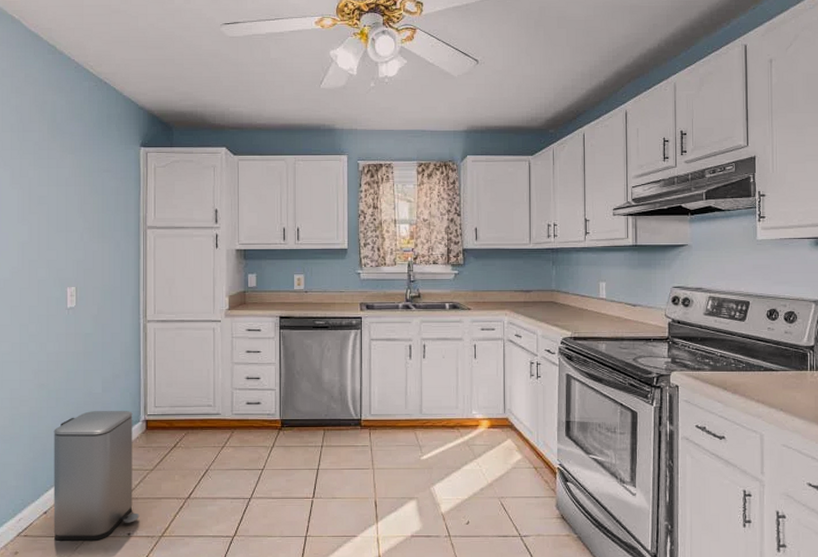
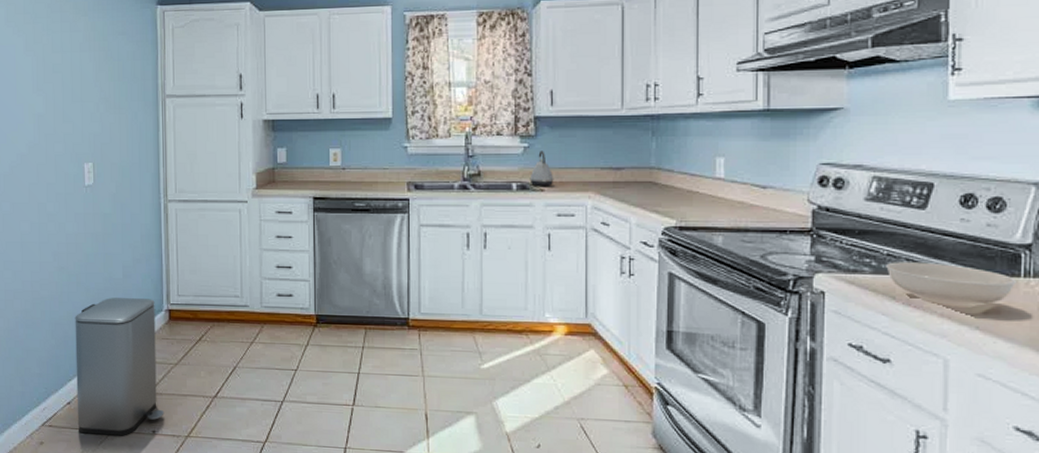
kettle: none [459,277,479,306] -> present [529,151,554,187]
bowl: none [720,361,805,396] -> present [886,262,1016,309]

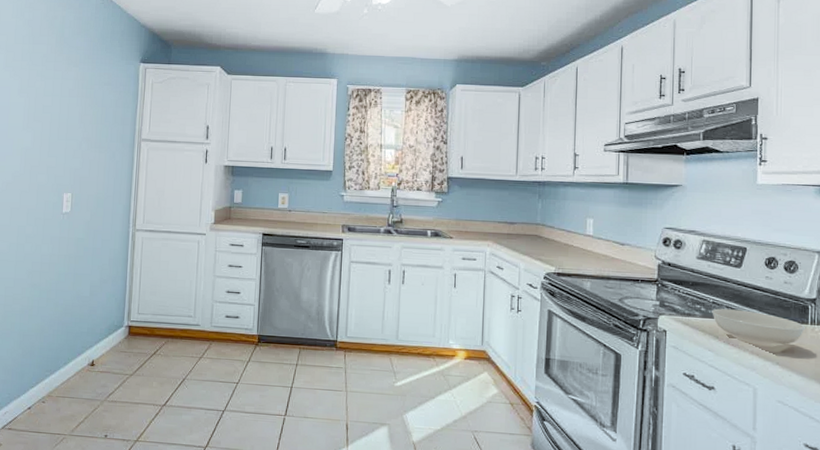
pedal bin: present [75,298,164,436] -> none [36,313,117,440]
kettle: present [529,151,554,187] -> none [441,205,461,235]

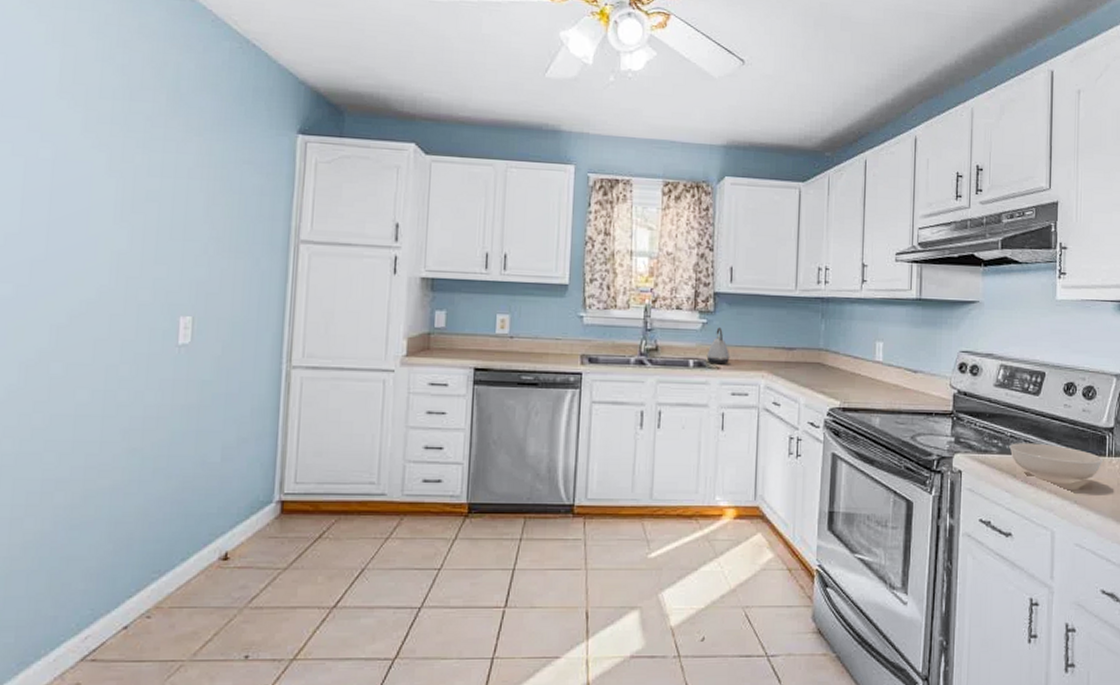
kettle: none [441,205,461,235] -> present [706,327,730,365]

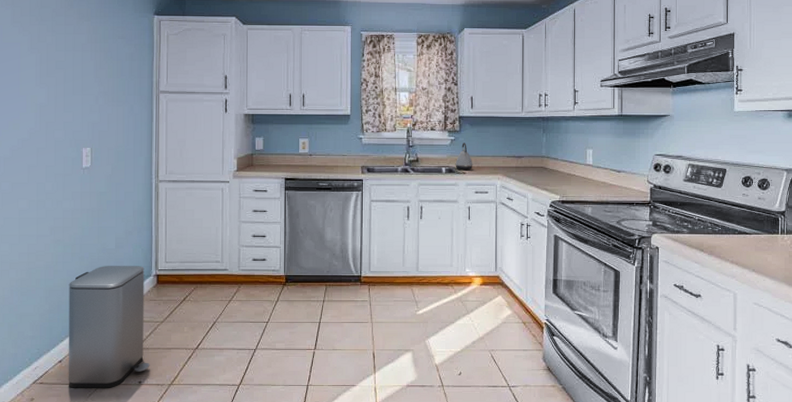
pedal bin: none [136,487,264,667] -> present [68,266,150,388]
bowl: present [1009,443,1103,485] -> none [697,225,776,257]

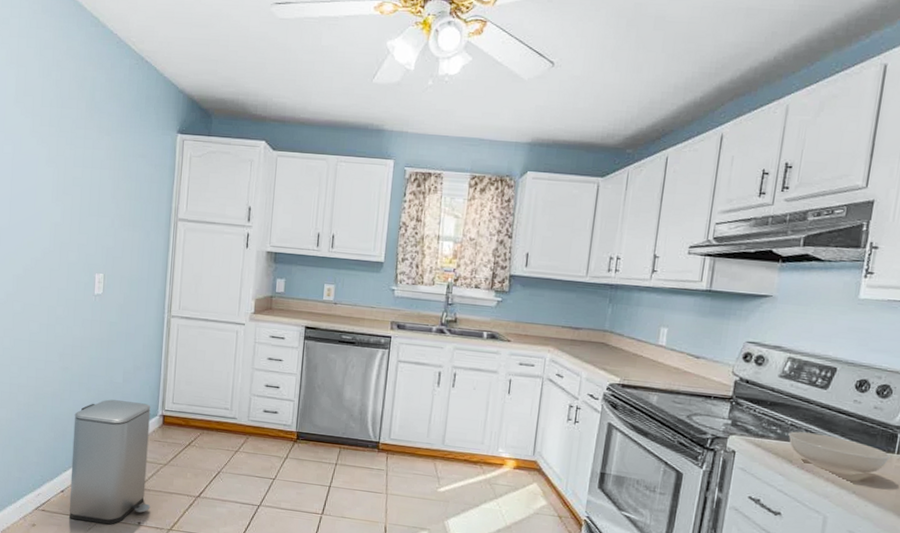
kettle: present [455,143,473,171] -> none [499,305,521,339]
bowl: none [697,225,776,257] -> present [788,431,891,476]

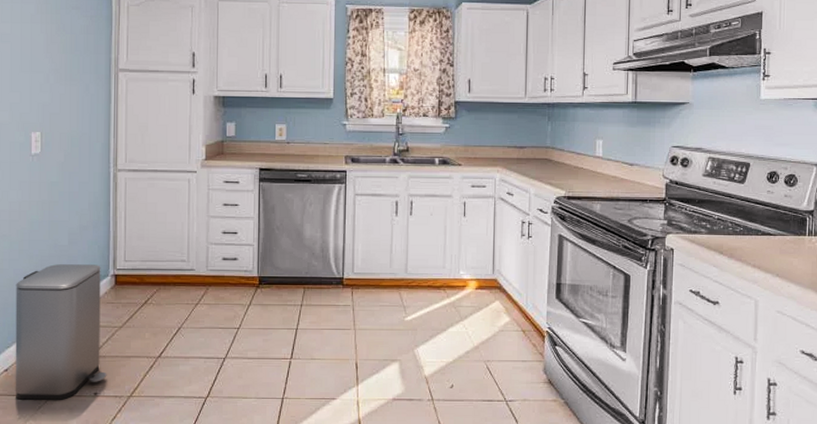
bowl: present [788,431,891,476] -> none [717,224,803,261]

